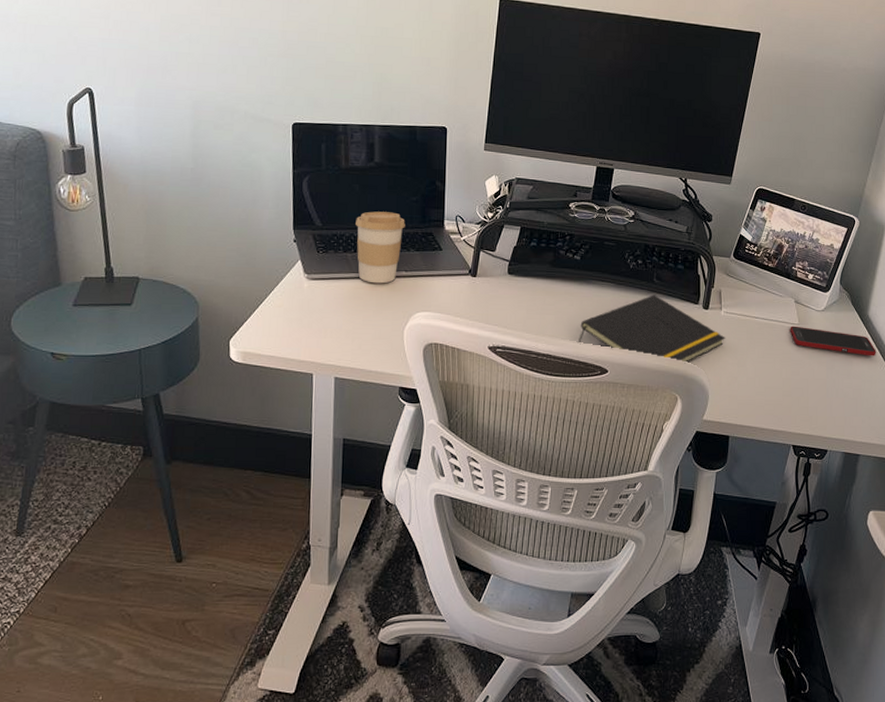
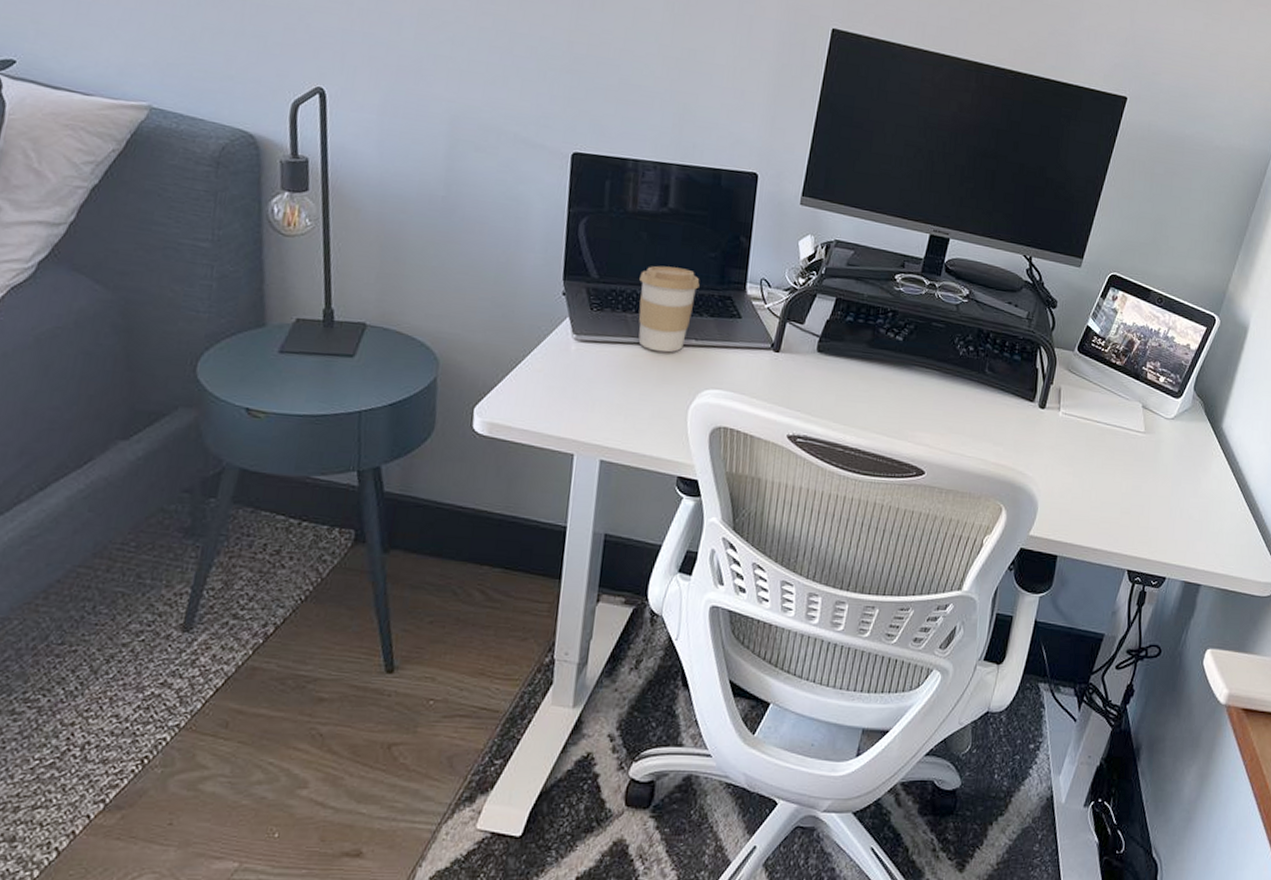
notepad: present [577,295,725,364] -> none [892,387,1061,470]
cell phone: present [790,325,876,356] -> none [1134,433,1228,475]

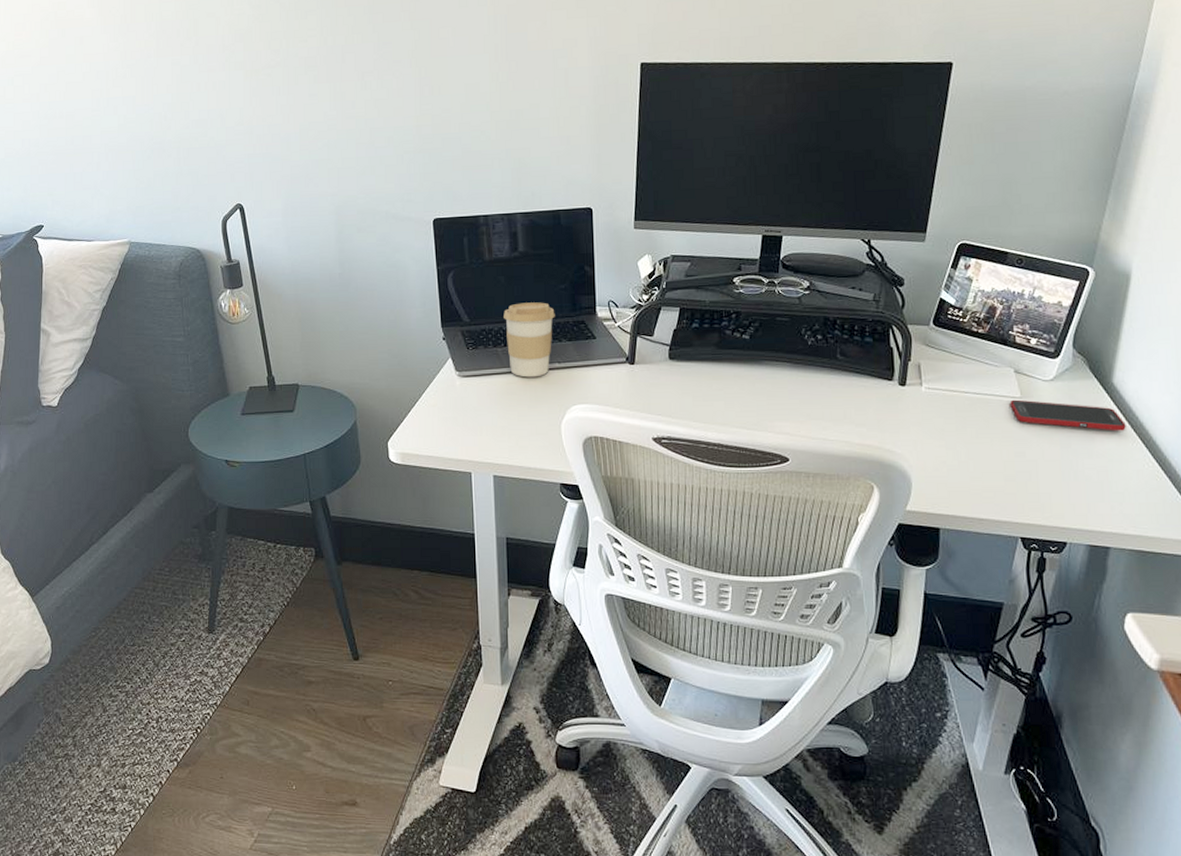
cell phone: none [1134,433,1228,475] -> present [1010,399,1126,431]

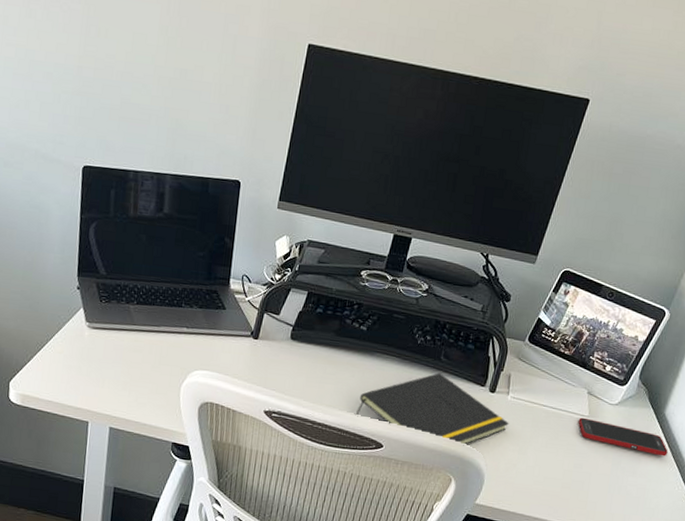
coffee cup: present [504,302,555,378] -> none [139,264,190,339]
notepad: none [752,373,928,448] -> present [355,373,509,446]

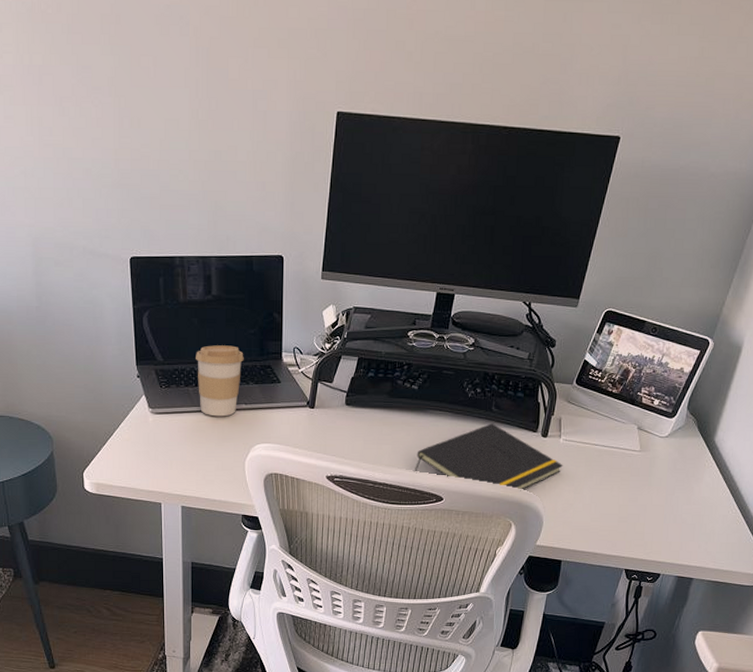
coffee cup: none [139,264,190,339] -> present [196,345,244,417]
cell phone: present [578,417,668,457] -> none [630,452,720,483]

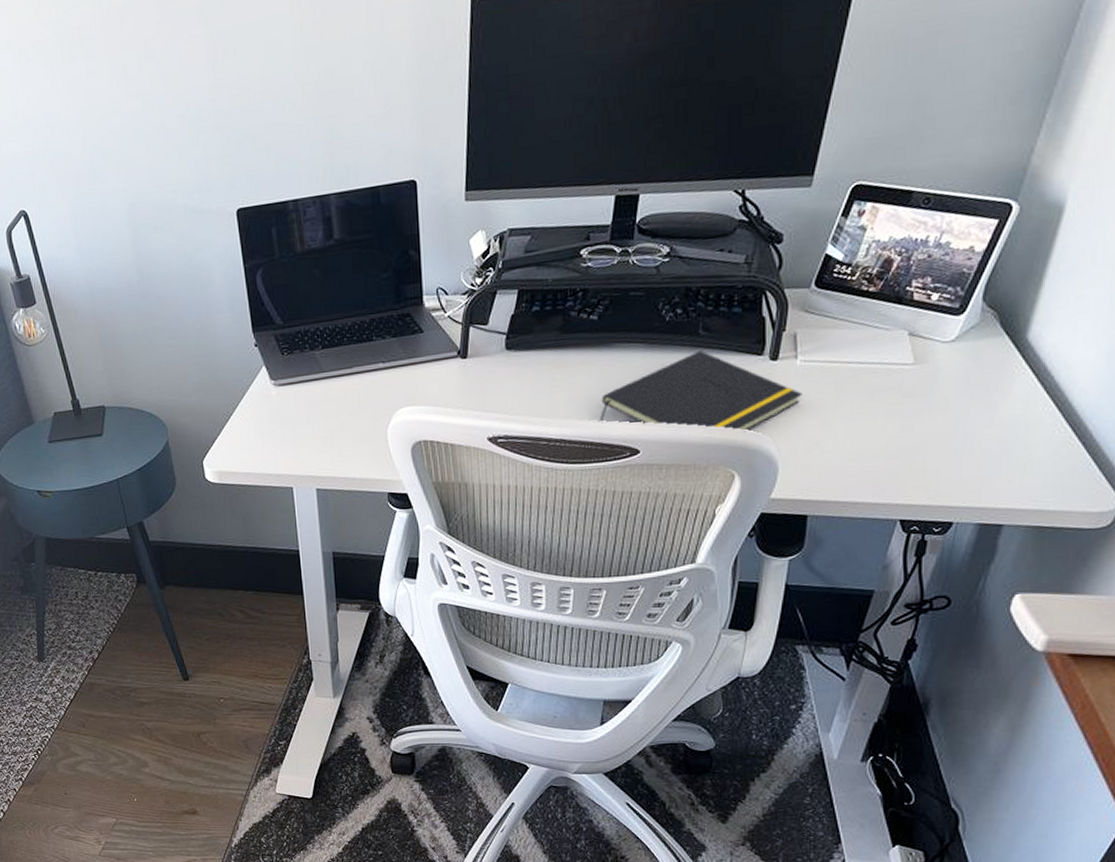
coffee cup: present [196,345,244,417] -> none [320,295,377,382]

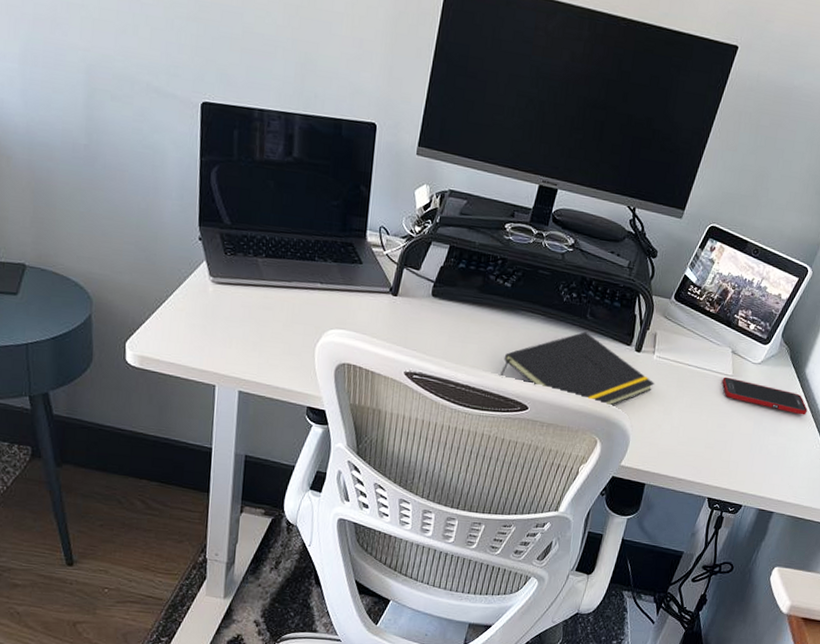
cell phone: none [900,366,1038,395] -> present [722,376,808,416]

